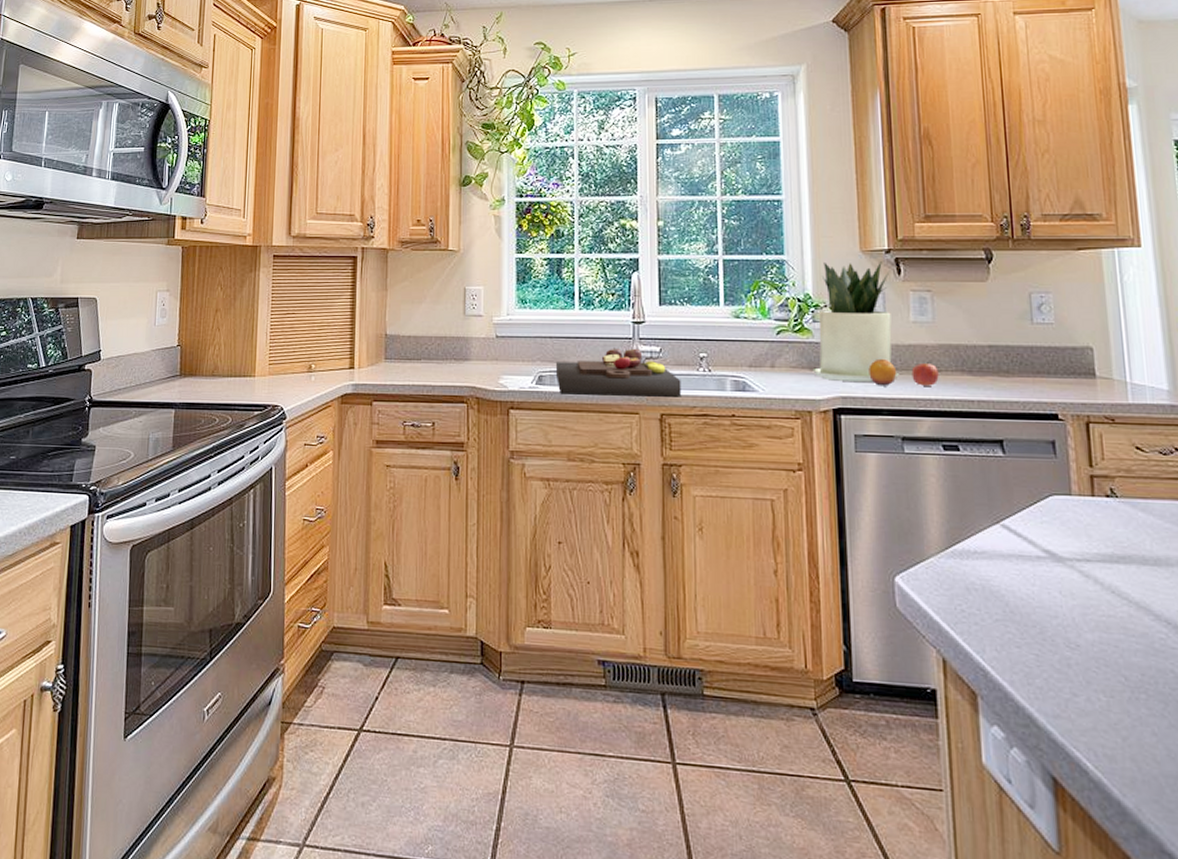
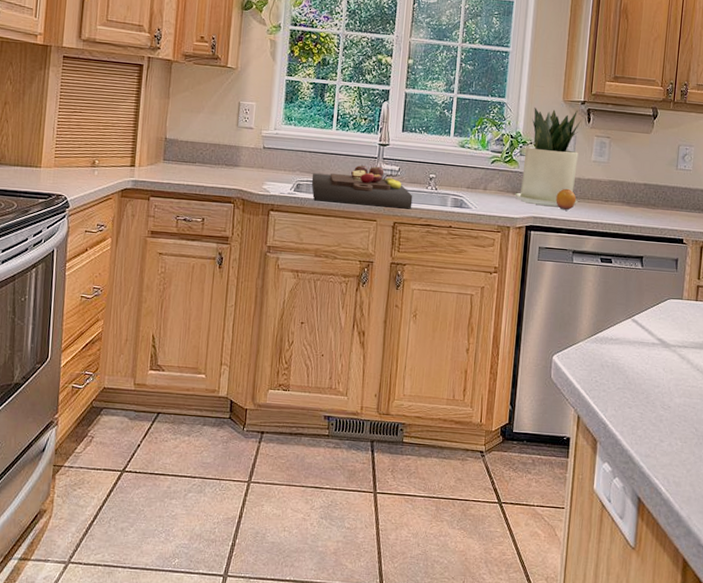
fruit: present [911,361,939,386] -> none [586,192,606,212]

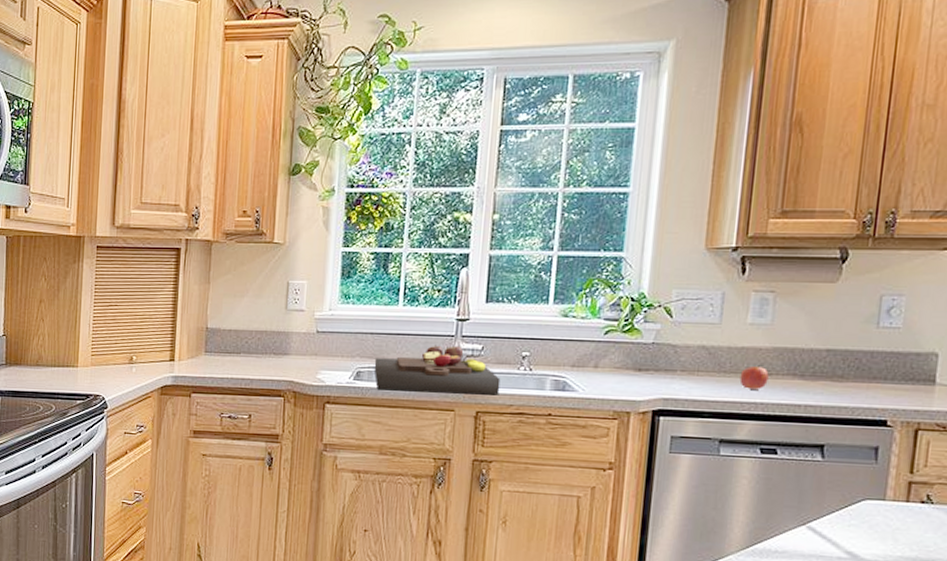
planter: present [513,108,583,206] -> none [635,260,734,384]
fruit: present [556,188,577,211] -> none [695,360,725,389]
fruit: none [586,192,606,212] -> present [739,364,769,390]

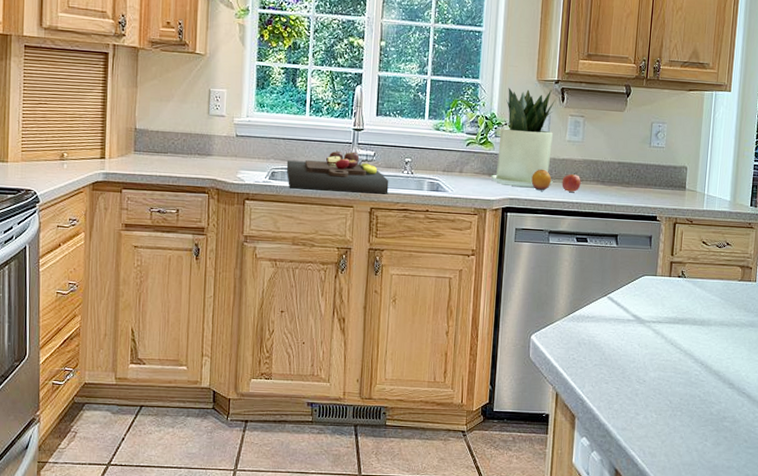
planter: none [635,260,734,384] -> present [489,88,557,187]
fruit: none [695,360,725,389] -> present [531,169,552,191]

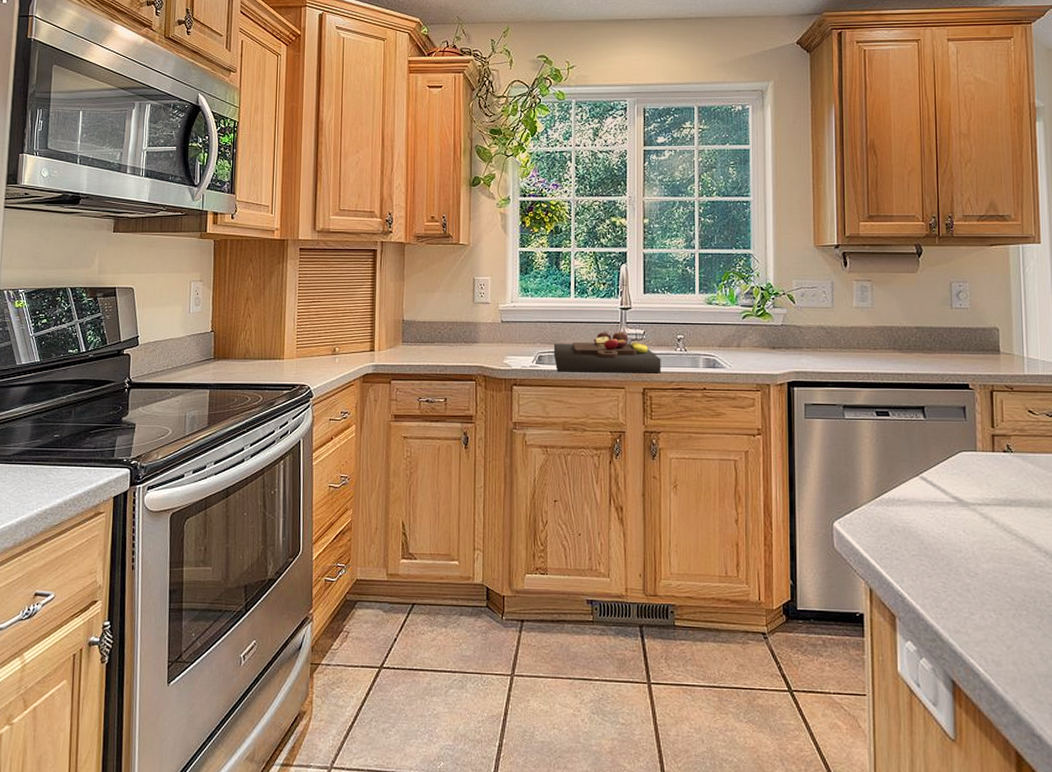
planter: present [489,88,557,187] -> none [770,255,844,358]
fruit: present [531,169,552,191] -> none [818,338,841,362]
fruit: present [561,172,581,192] -> none [853,340,875,362]

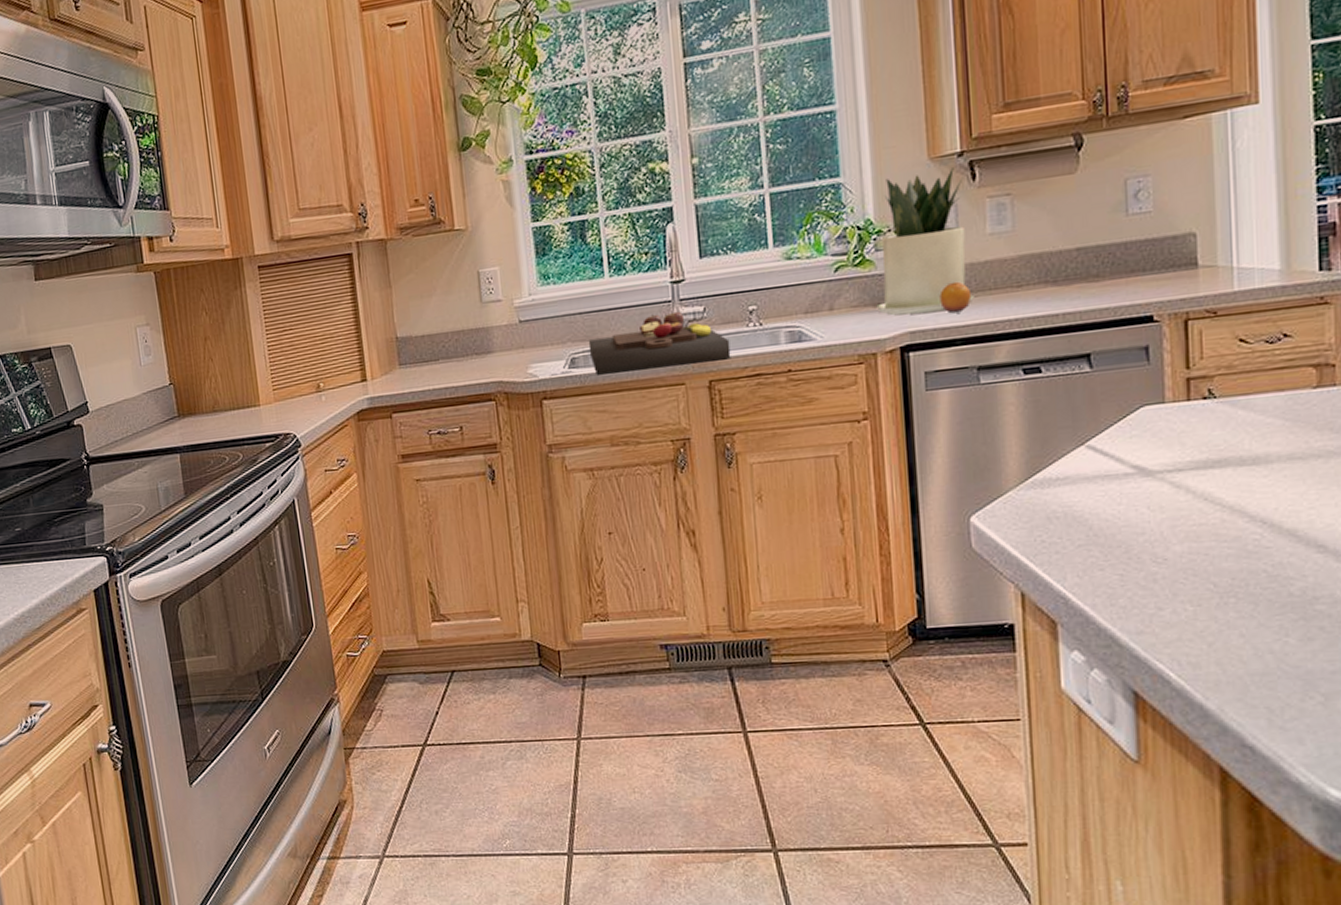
planter: none [770,255,844,358] -> present [875,168,976,315]
fruit: none [818,338,841,362] -> present [939,281,972,314]

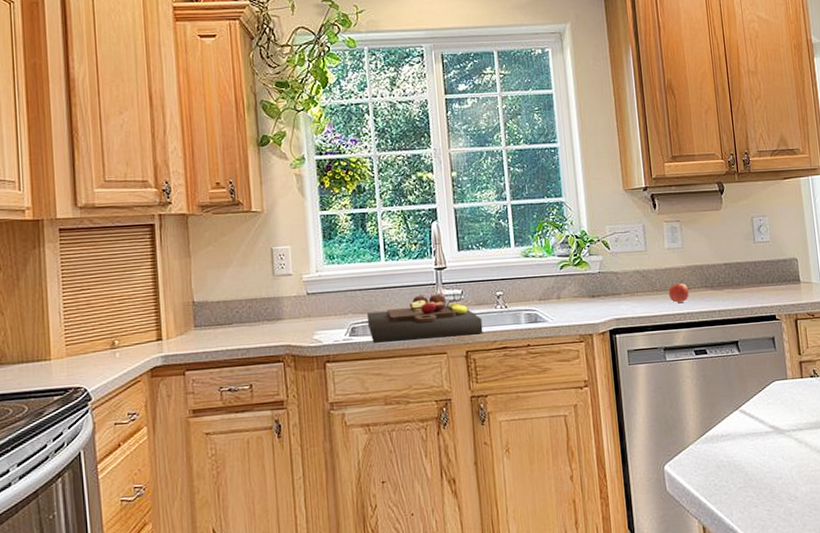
planter: present [875,168,976,315] -> none [590,198,660,305]
fruit: present [939,281,972,314] -> none [635,282,658,307]
fruit: none [988,276,1019,306] -> present [668,281,689,303]

